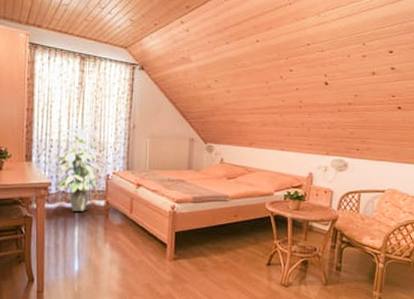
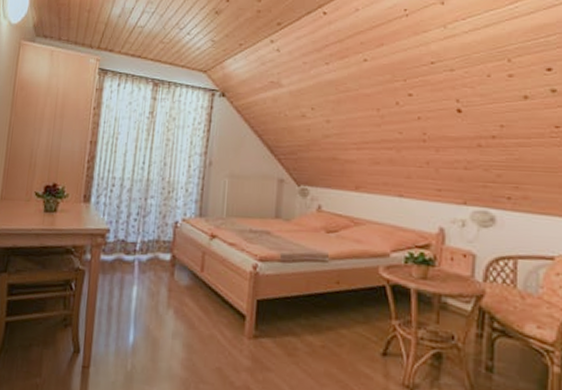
indoor plant: present [55,123,103,211] -> none [114,158,171,266]

